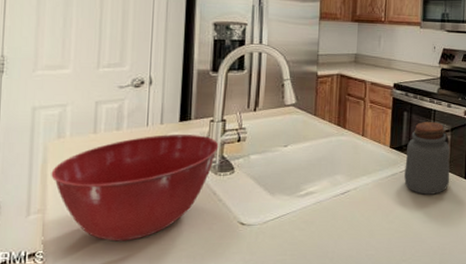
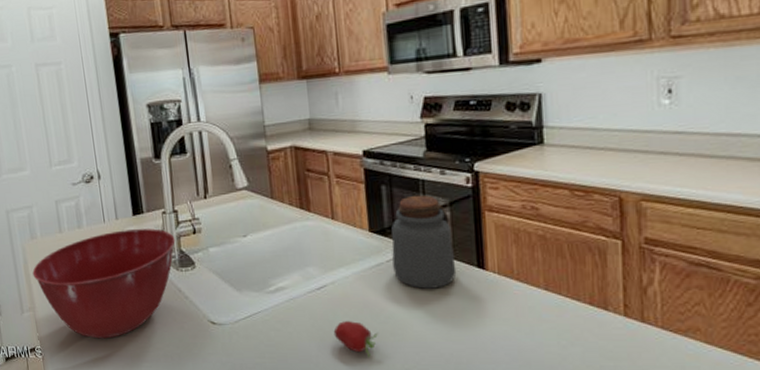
fruit: none [350,221,385,251] -> present [333,321,378,357]

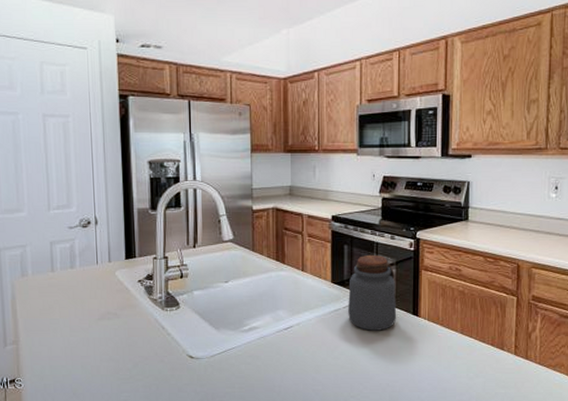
mixing bowl: present [32,228,176,339] -> none [20,272,164,371]
fruit: present [333,321,378,357] -> none [295,357,331,387]

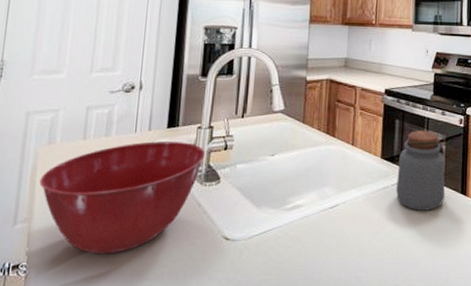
mixing bowl: none [20,272,164,371] -> present [39,141,206,255]

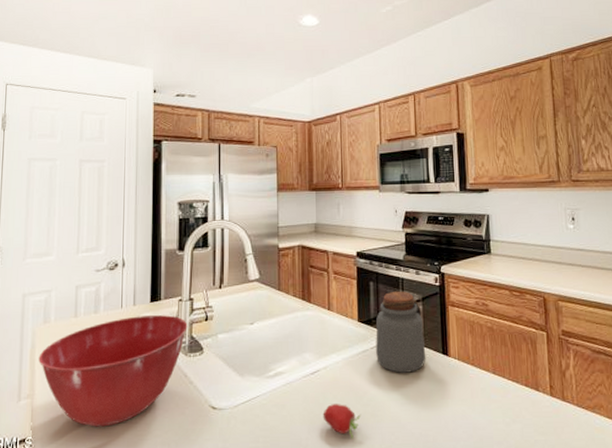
fruit: none [338,239,376,273] -> present [323,404,361,438]

